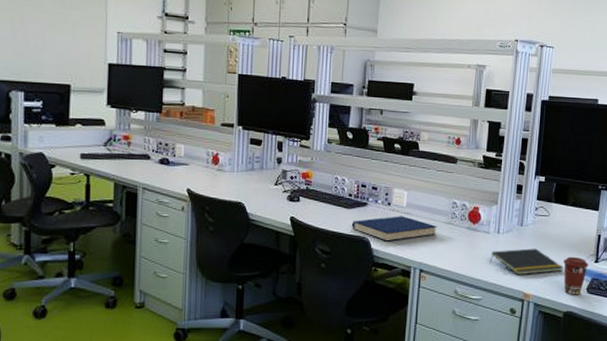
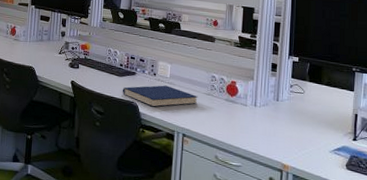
notepad: present [490,248,563,276] -> none [248,122,321,147]
coffee cup: present [563,256,589,295] -> none [321,132,347,171]

